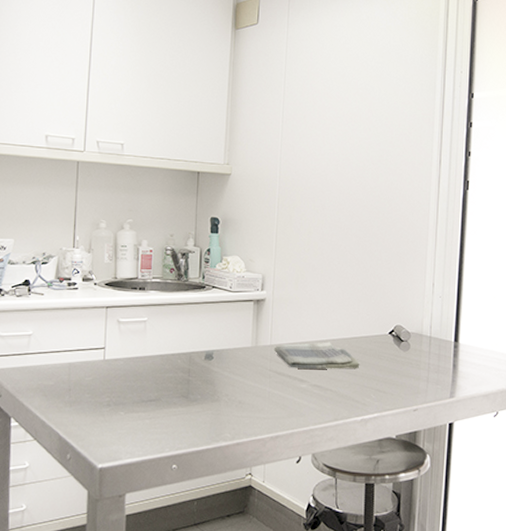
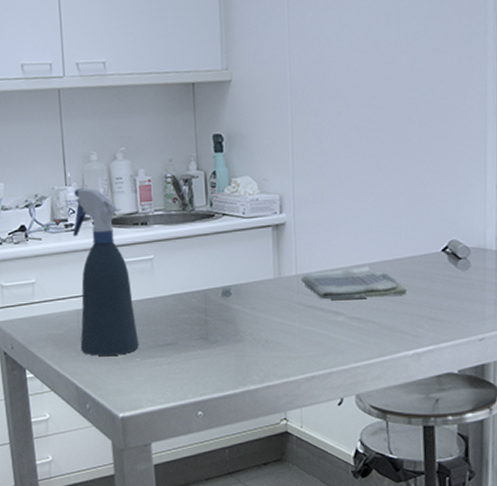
spray bottle: none [68,251,125,408] -> present [73,188,139,356]

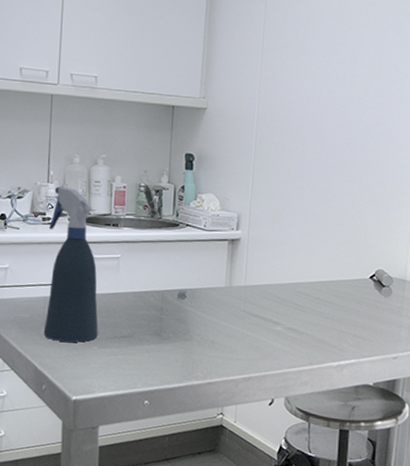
dish towel: present [300,266,407,300] -> none [248,284,338,313]

